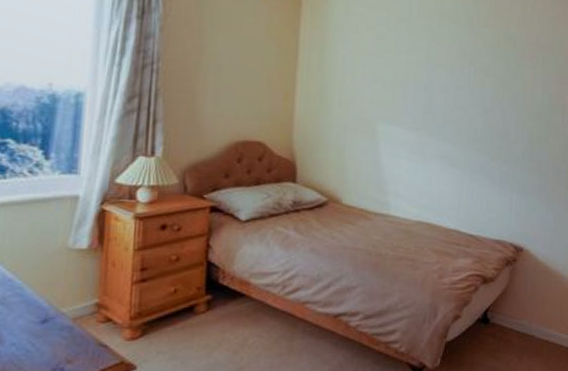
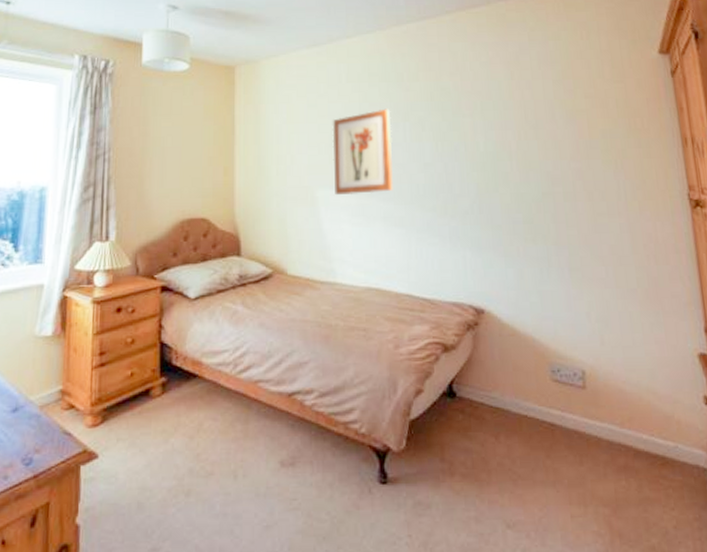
wall art: none [395,51,458,133] -> present [332,108,393,196]

